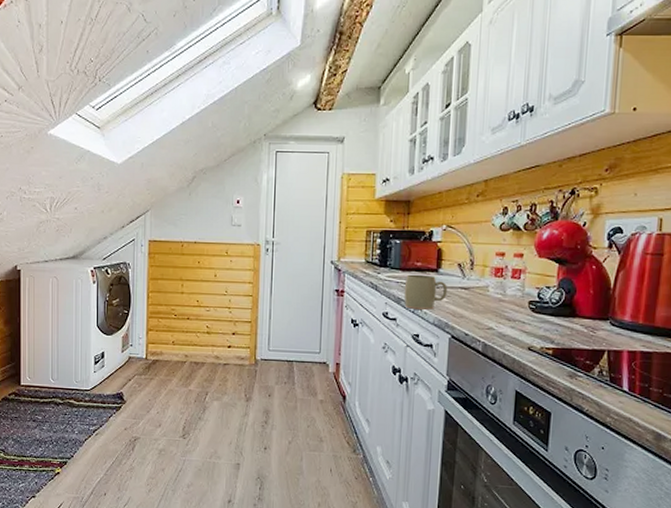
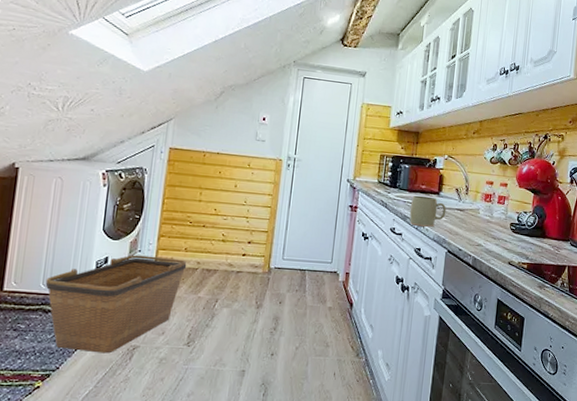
bicycle basket: none [54,349,176,444] -> present [45,255,187,353]

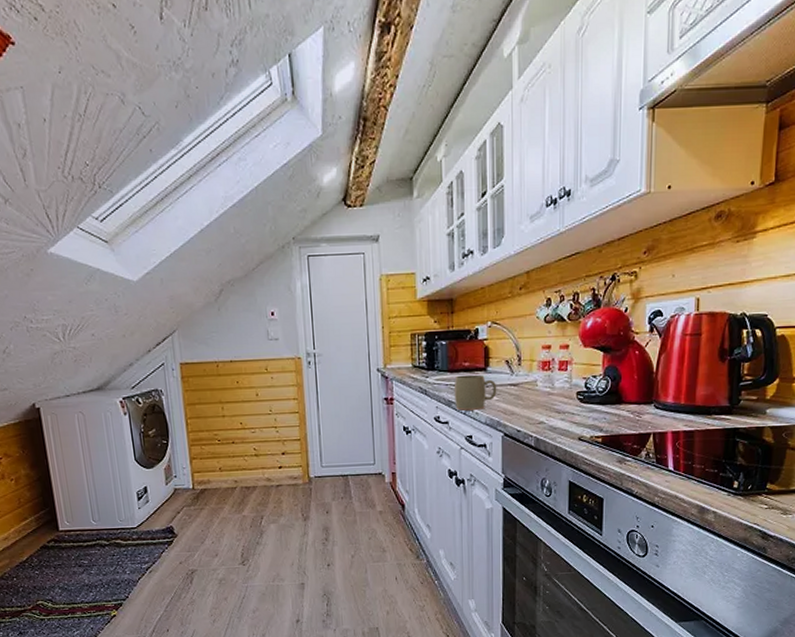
bicycle basket: present [45,255,187,353] -> none [94,480,225,580]

